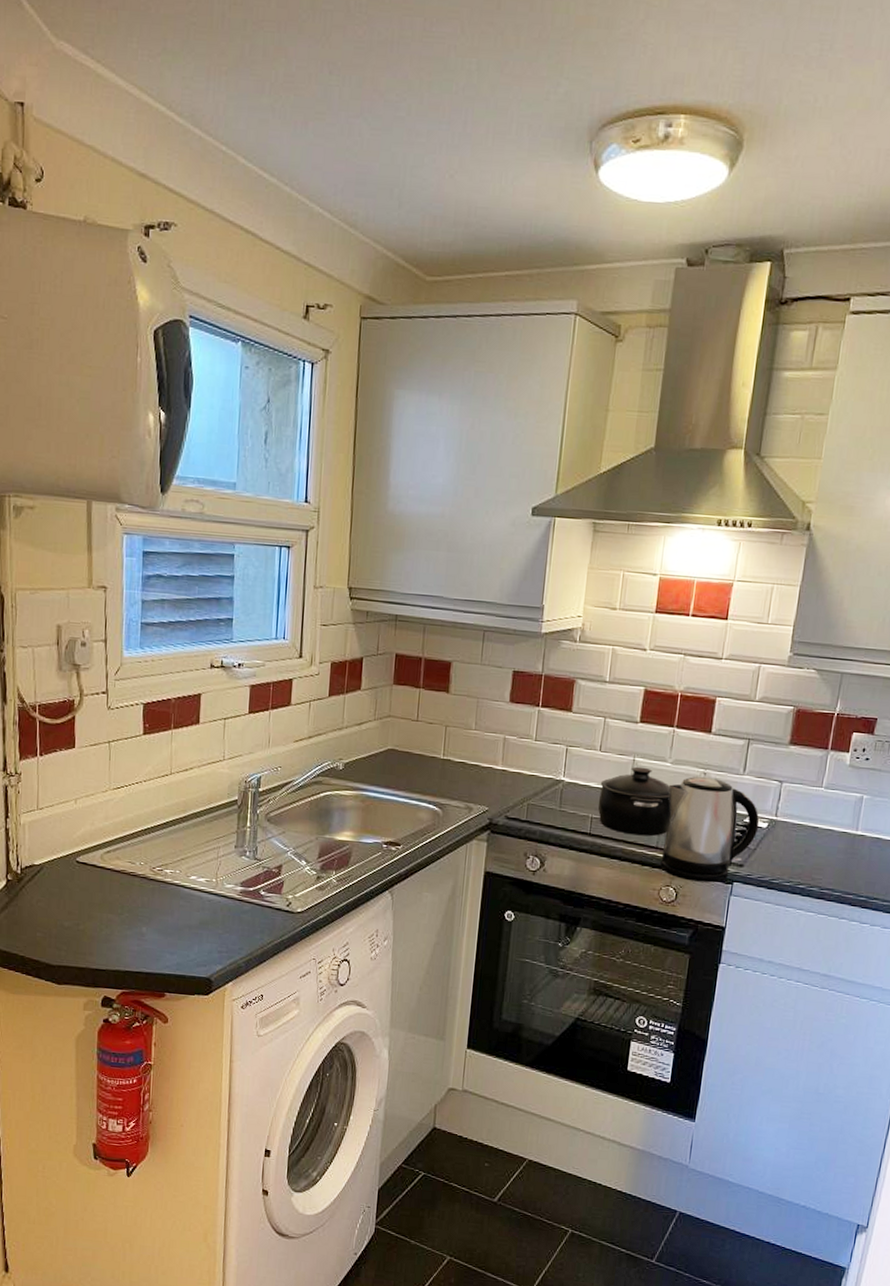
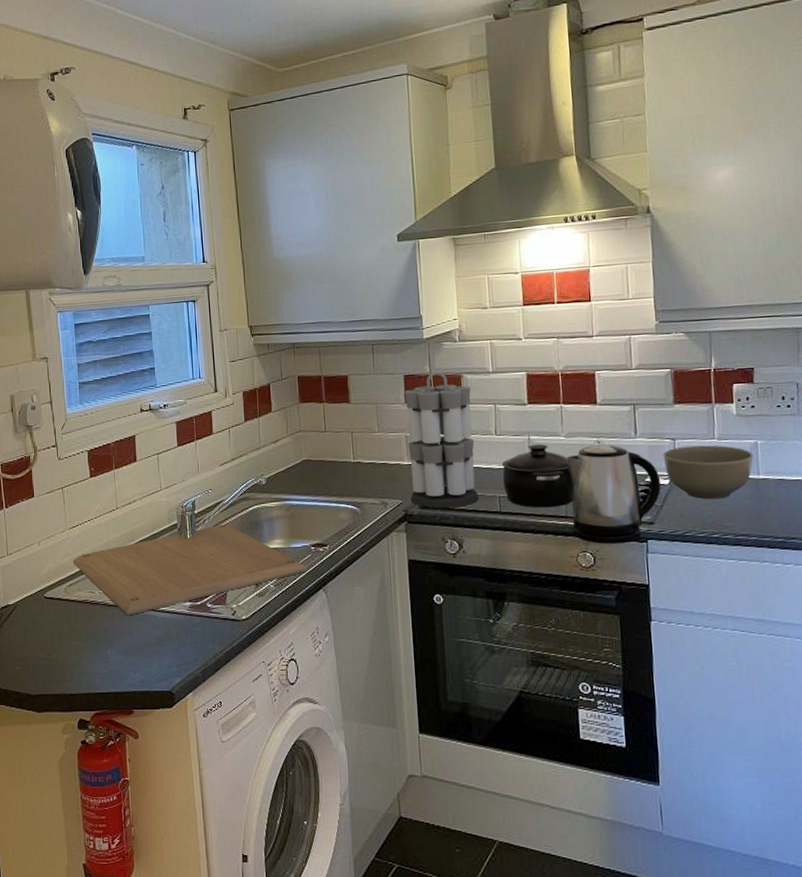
chopping board: none [114,807,376,894] -> present [73,524,308,616]
spice rack: none [497,672,583,823] -> present [404,372,479,508]
bowl: none [766,790,857,850] -> present [663,445,754,500]

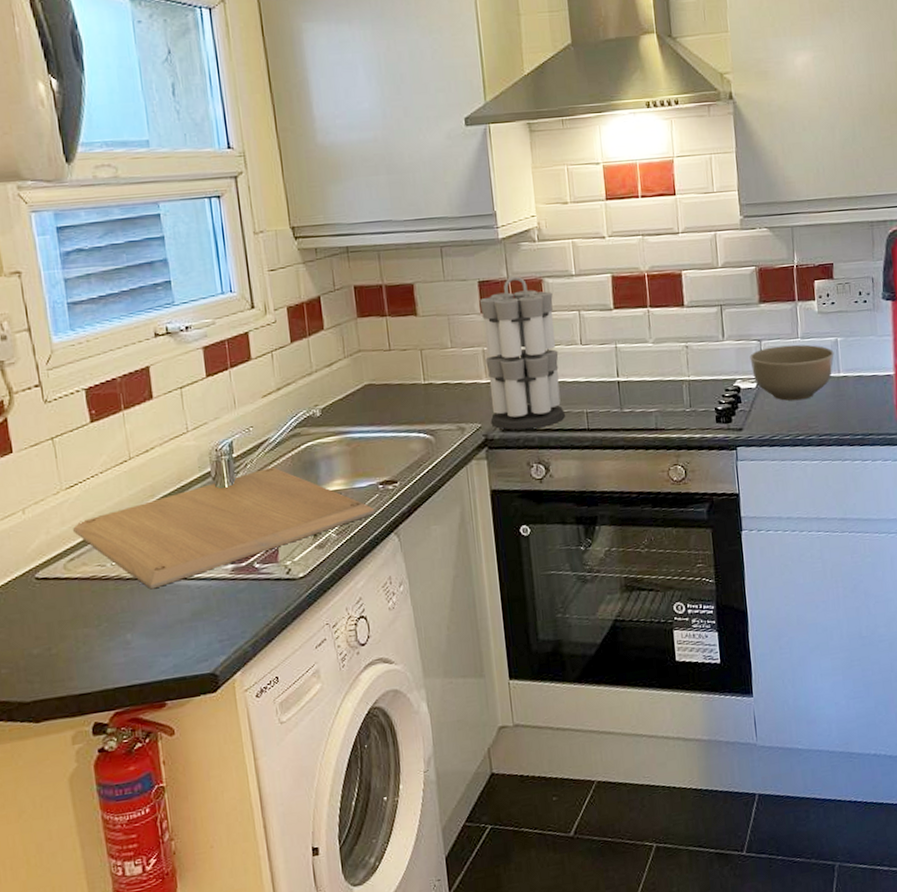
saucepan: present [501,444,574,508] -> none [588,352,664,422]
kettle: present [567,444,661,544] -> none [656,349,749,456]

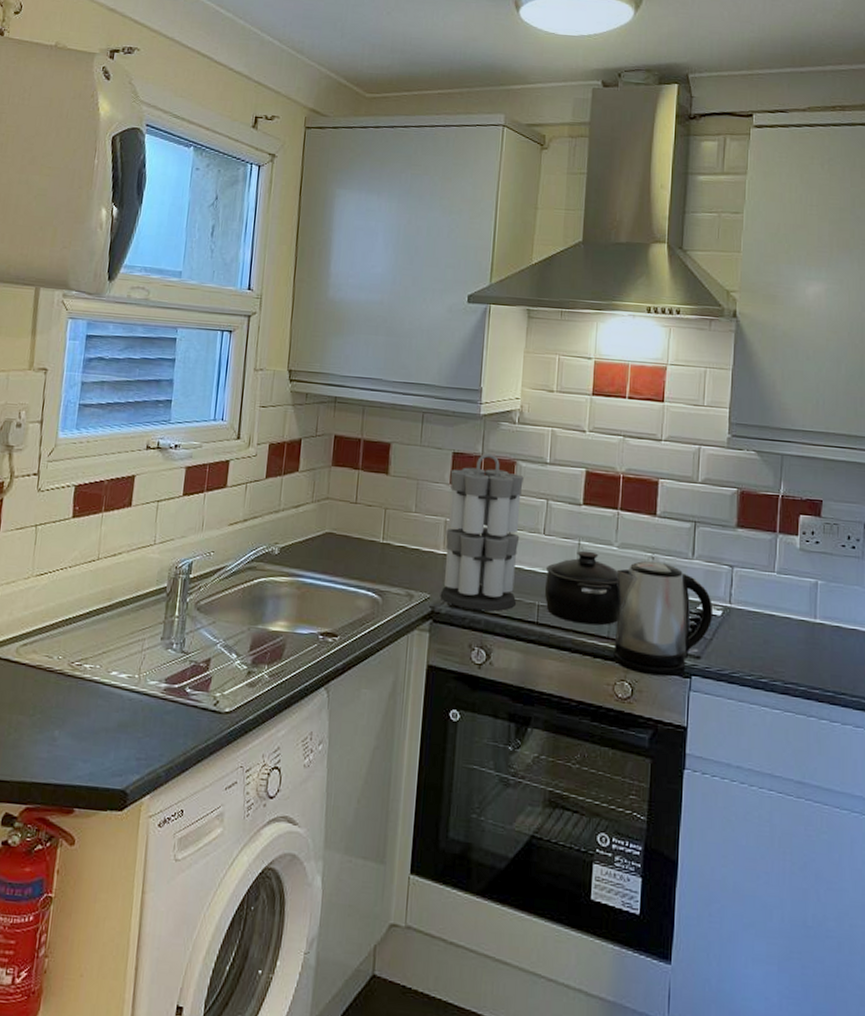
chopping board: present [73,466,376,590] -> none [33,594,311,692]
saucepan: none [588,352,664,422] -> present [544,550,621,625]
kettle: none [656,349,749,456] -> present [613,561,714,677]
bowl: present [750,344,834,401] -> none [718,575,812,640]

